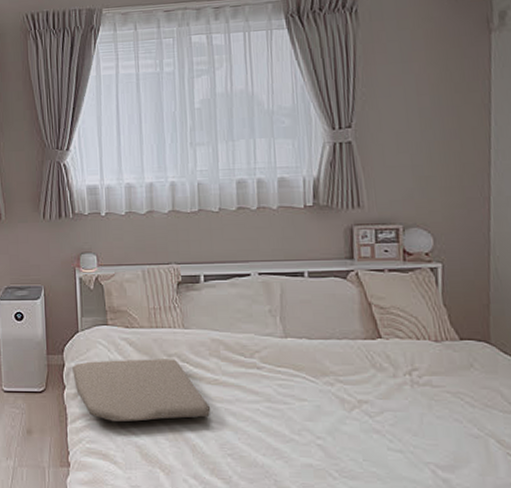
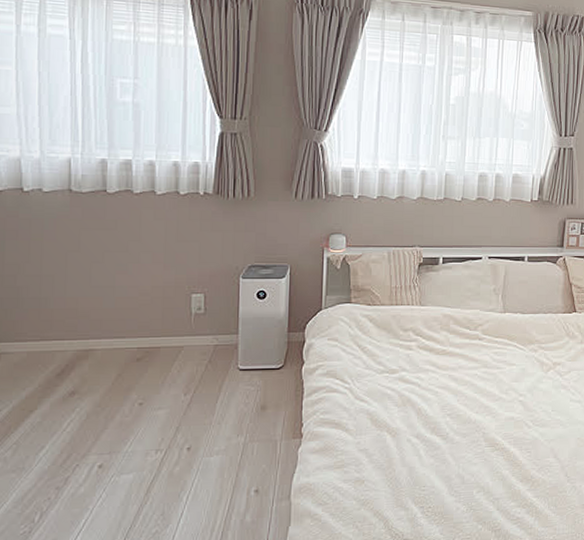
cushion: present [71,359,211,422] -> none [311,333,437,392]

